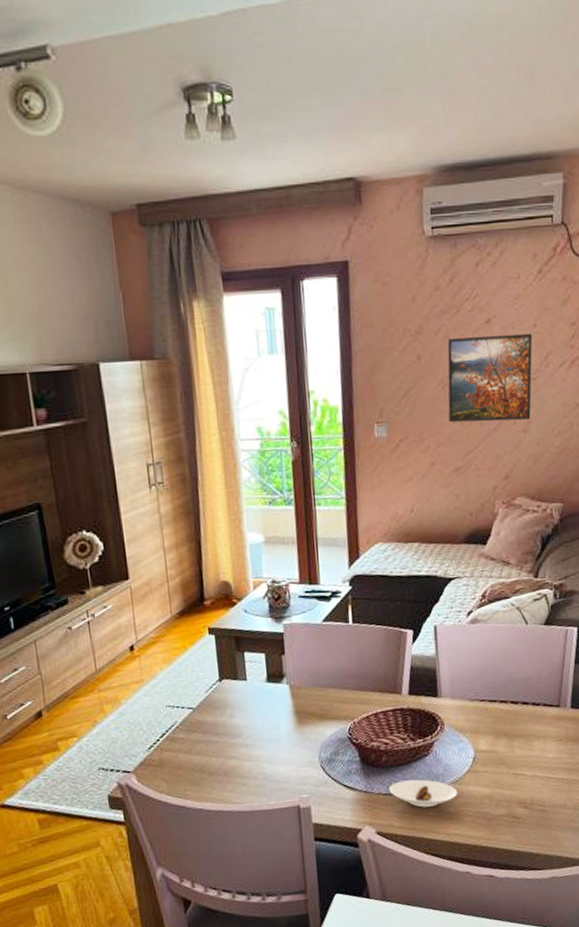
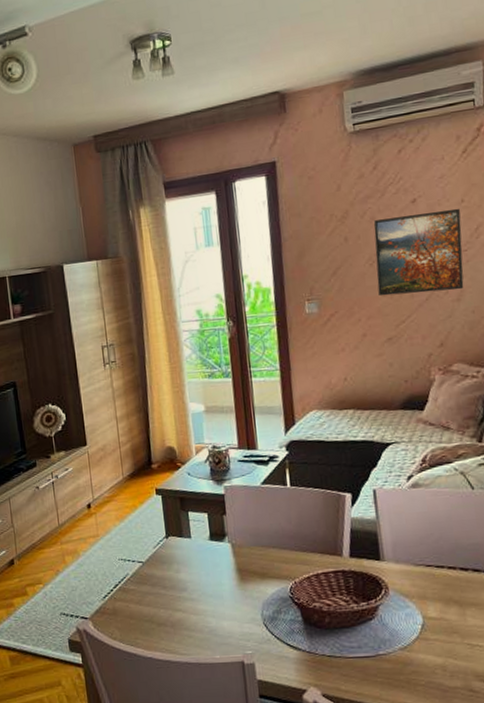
saucer: present [389,779,458,808] -> none [333,643,407,673]

